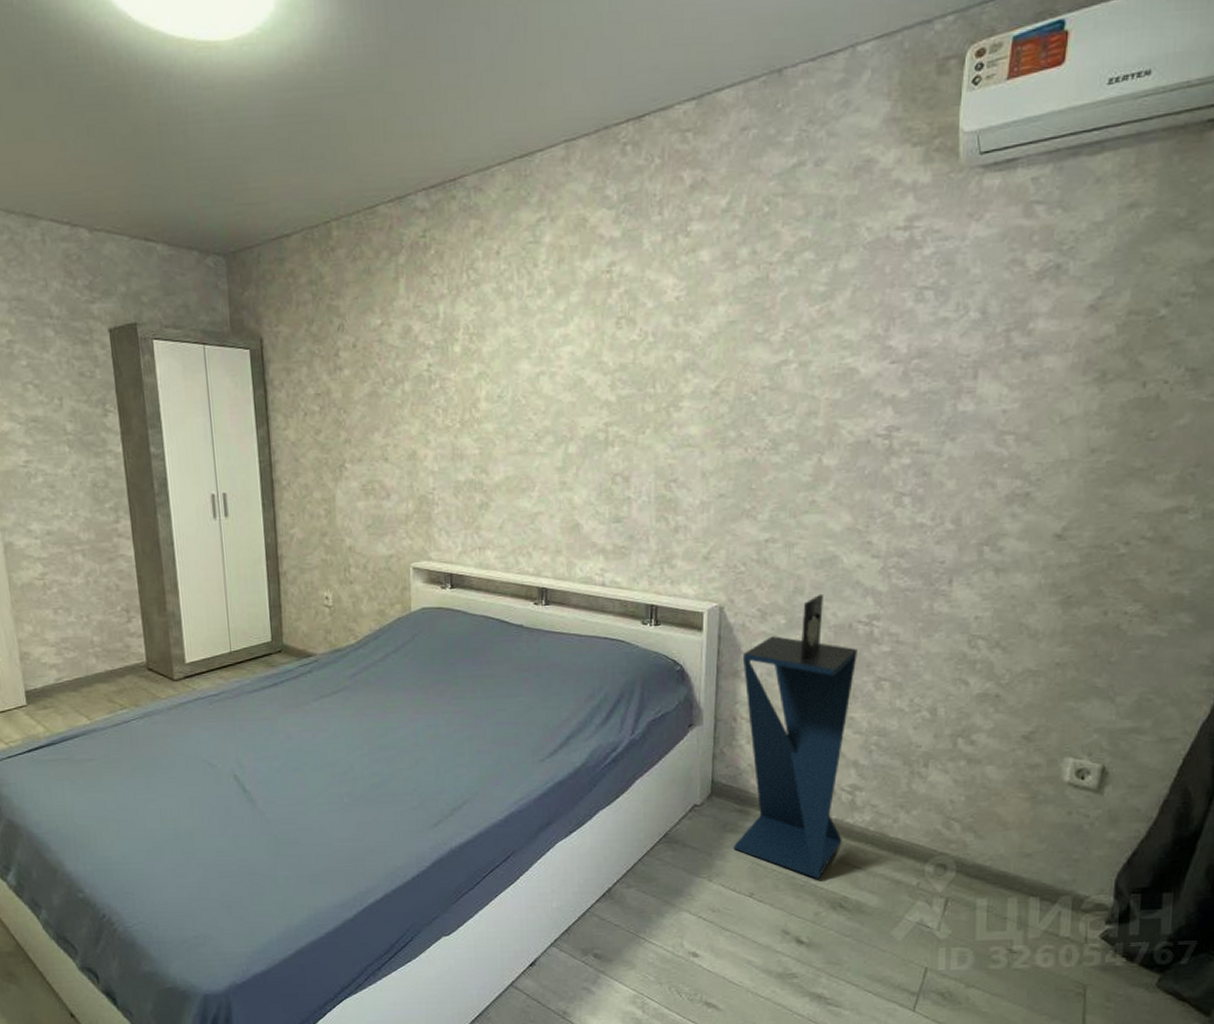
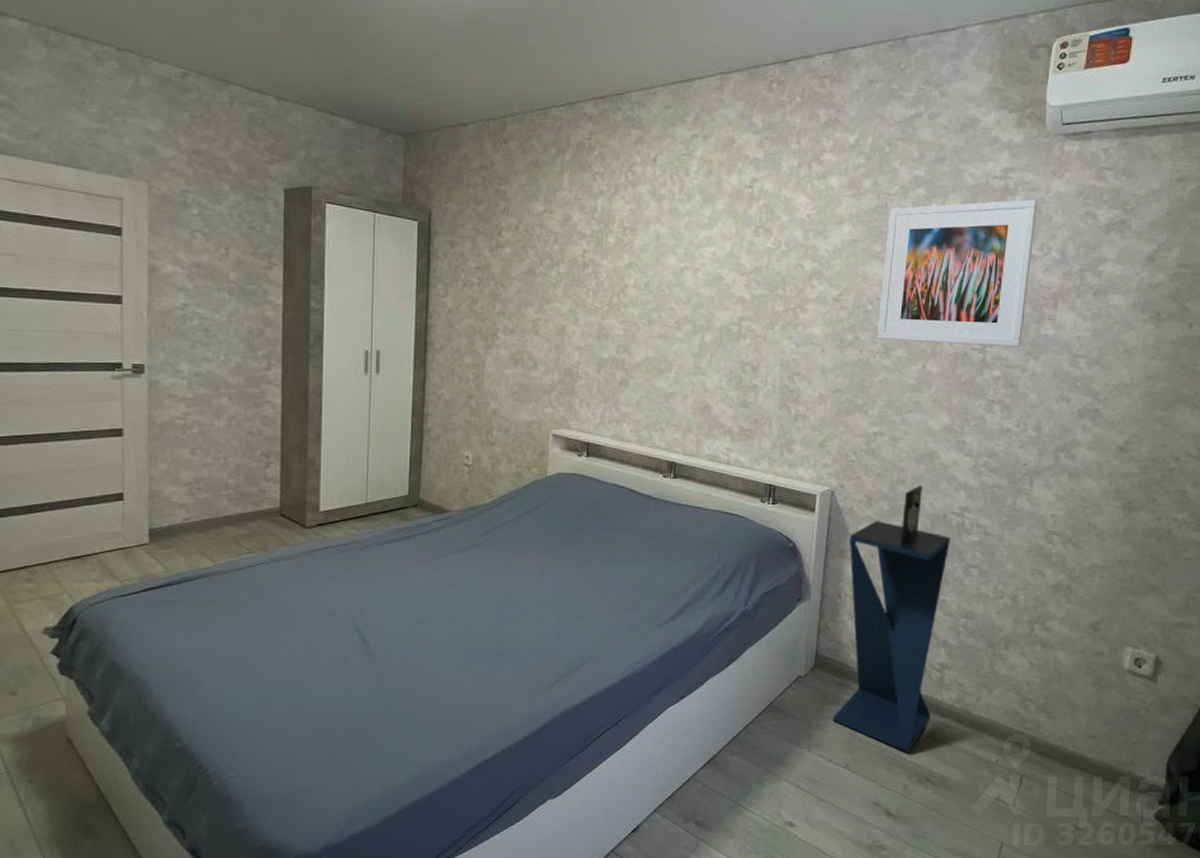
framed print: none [764,251,950,435] -> present [878,199,1037,348]

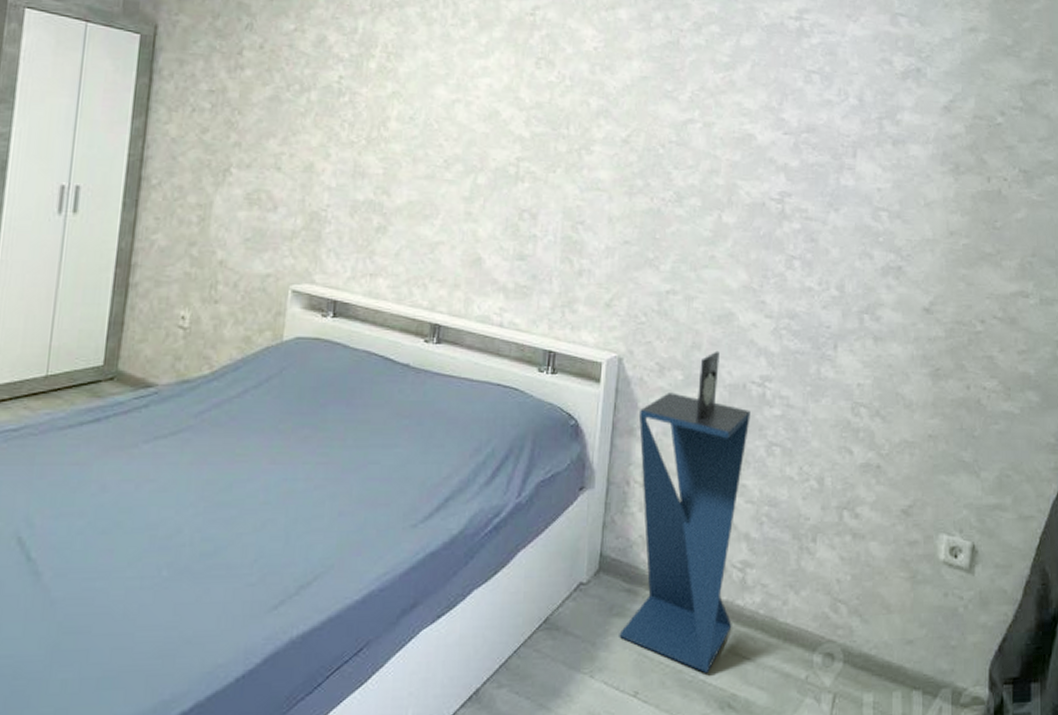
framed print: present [878,199,1037,348] -> none [670,42,833,199]

